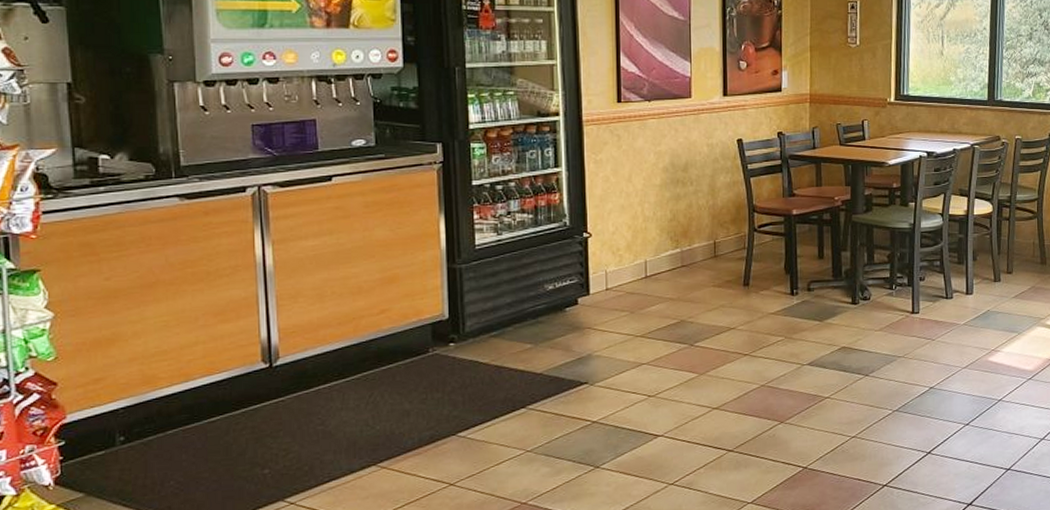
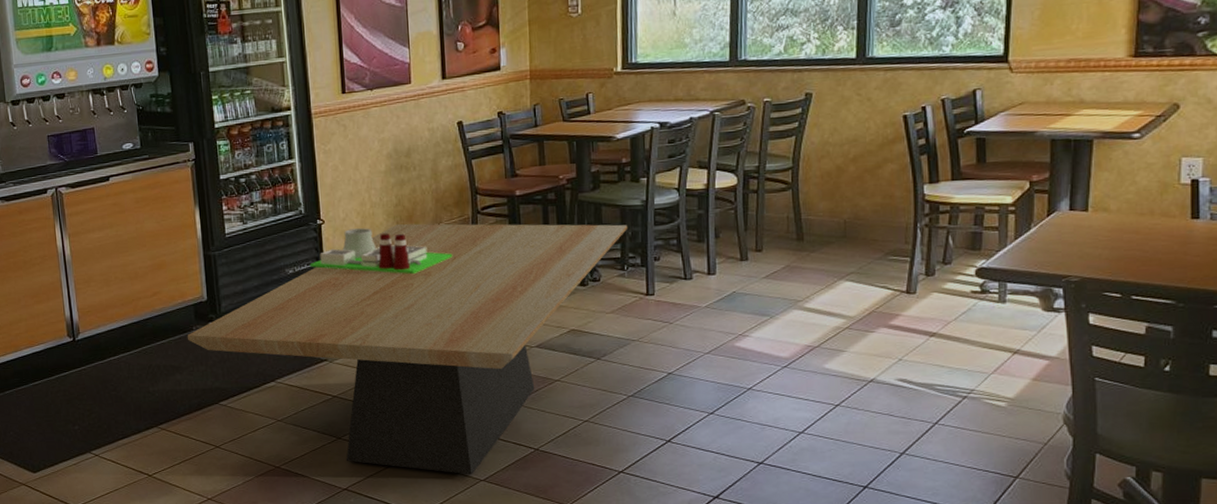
dining table: none [420,239,897,498] -> present [187,223,628,475]
architectural model: none [572,243,728,291] -> present [309,228,453,274]

